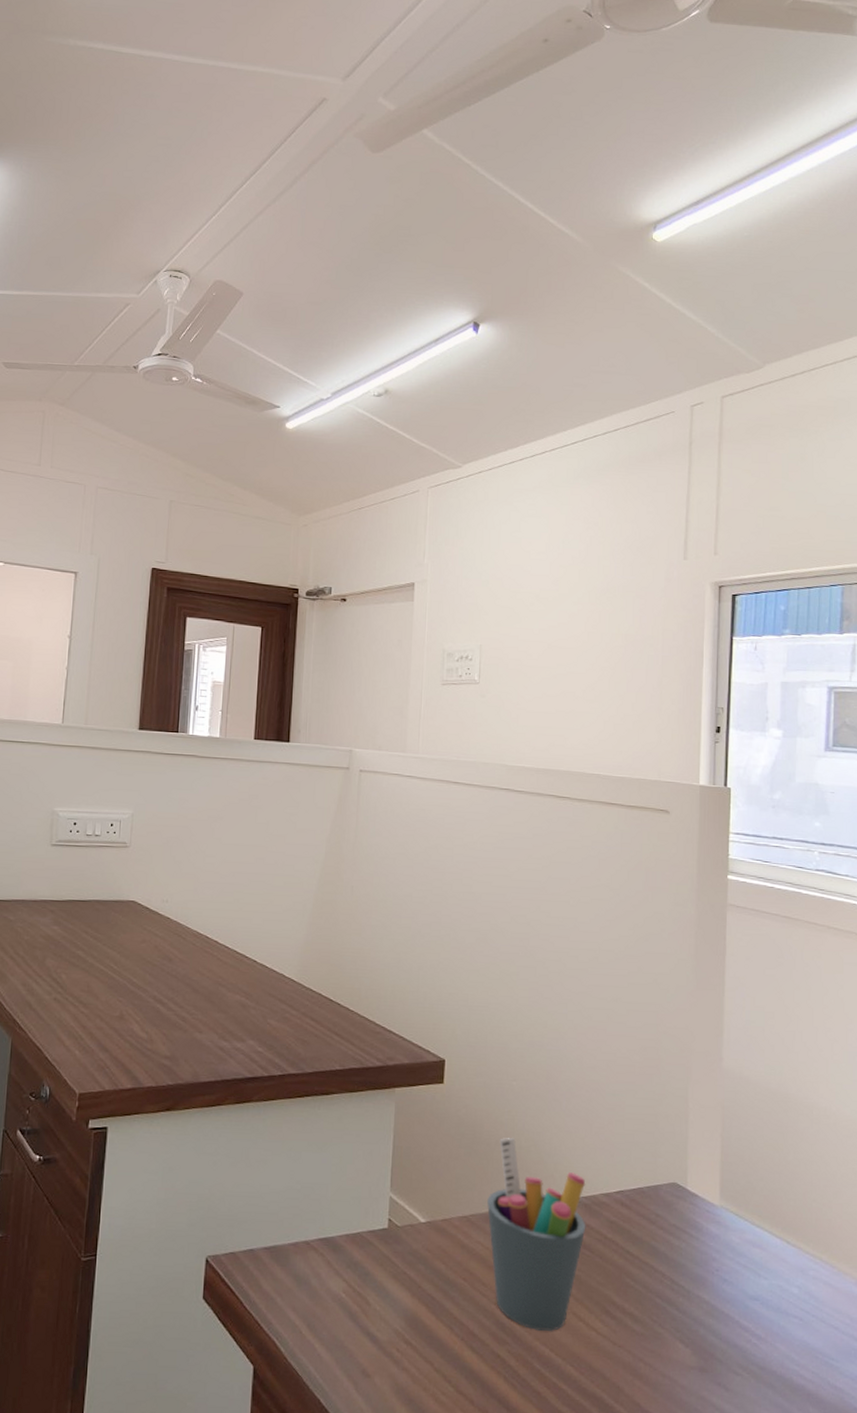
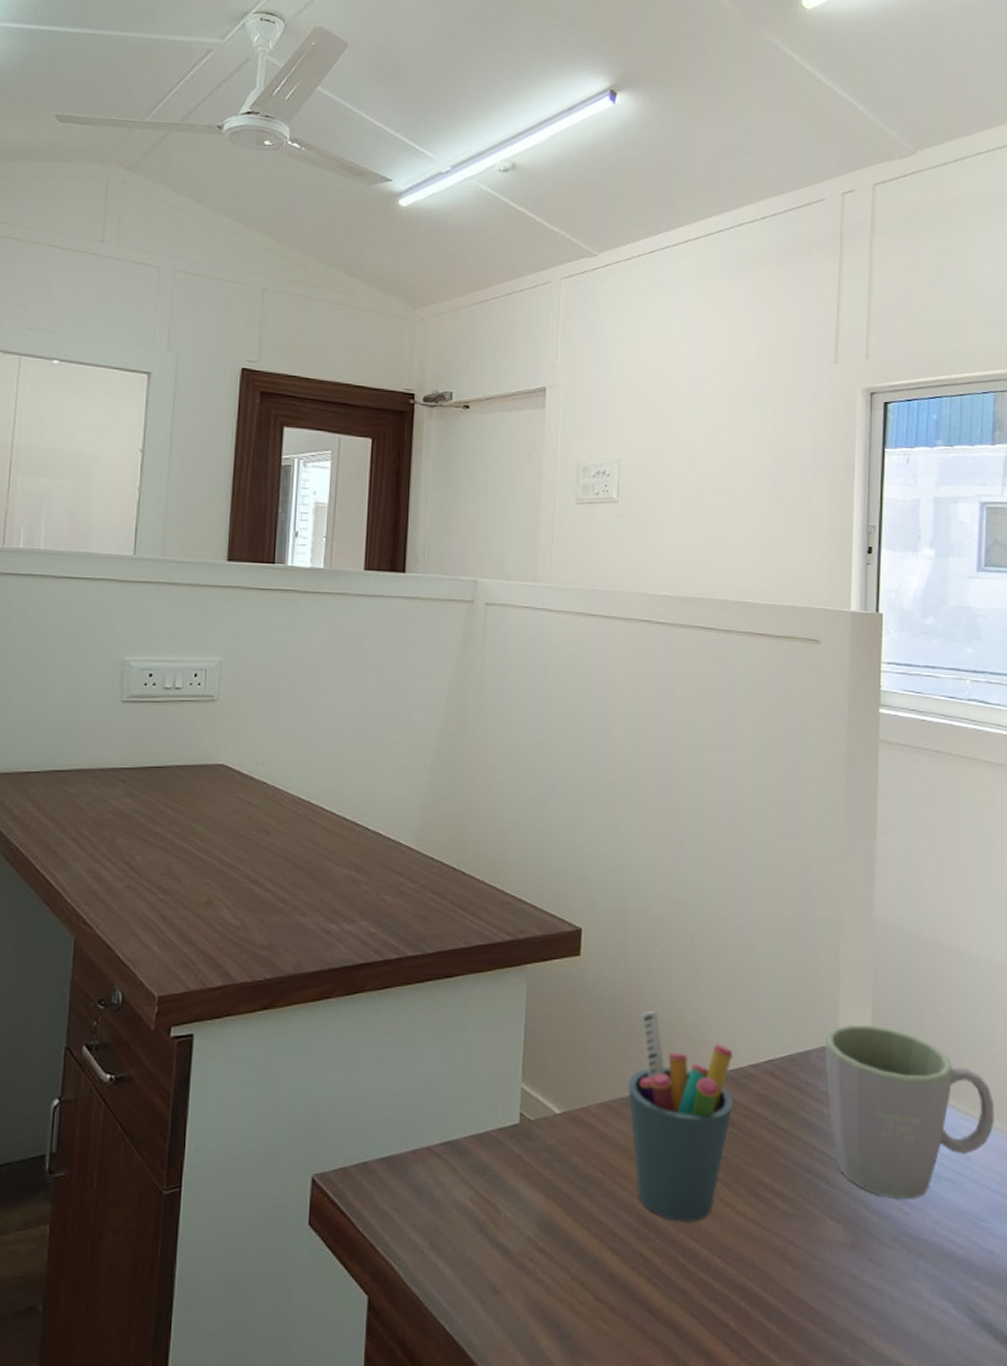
mug: none [675,1164,844,1332] -> present [825,1024,994,1200]

